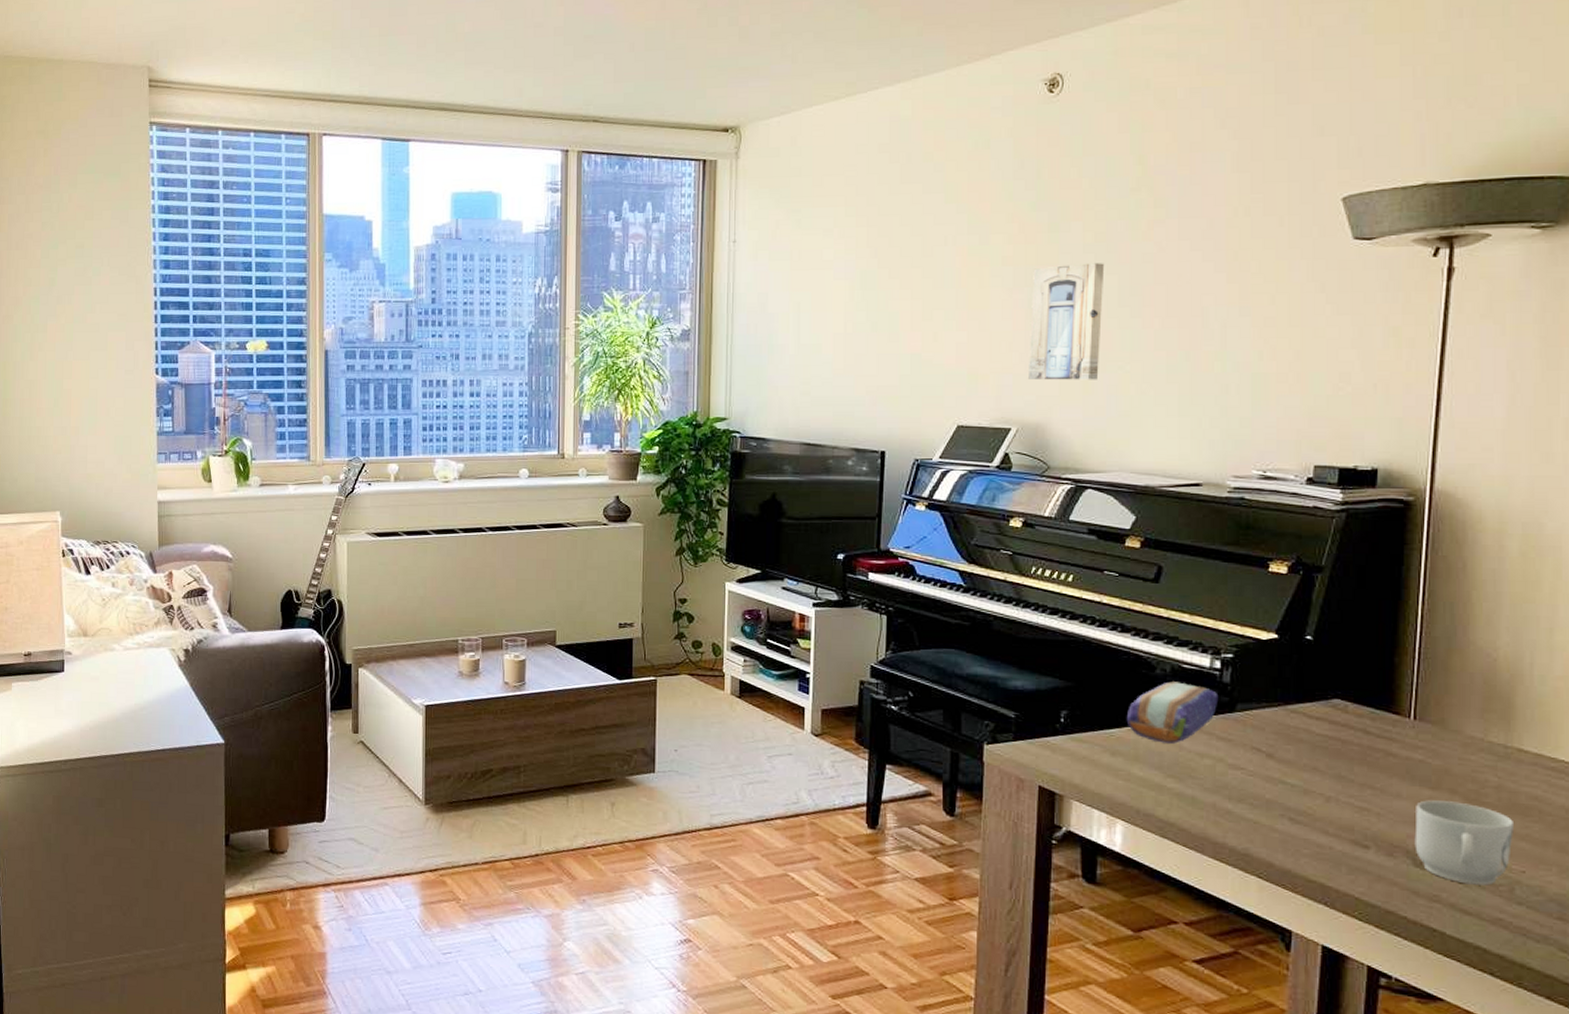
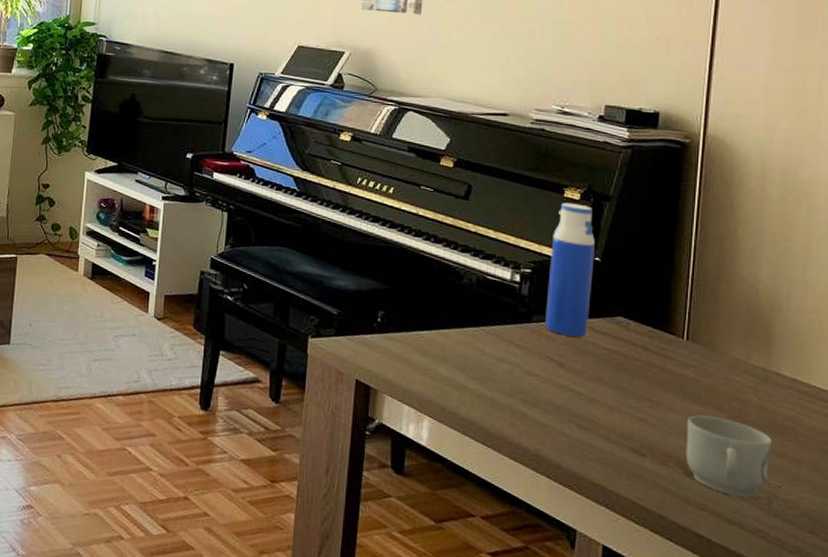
pencil case: present [1126,681,1219,743] -> none [435,291,518,348]
water bottle: none [1250,577,1306,725] -> present [544,202,595,338]

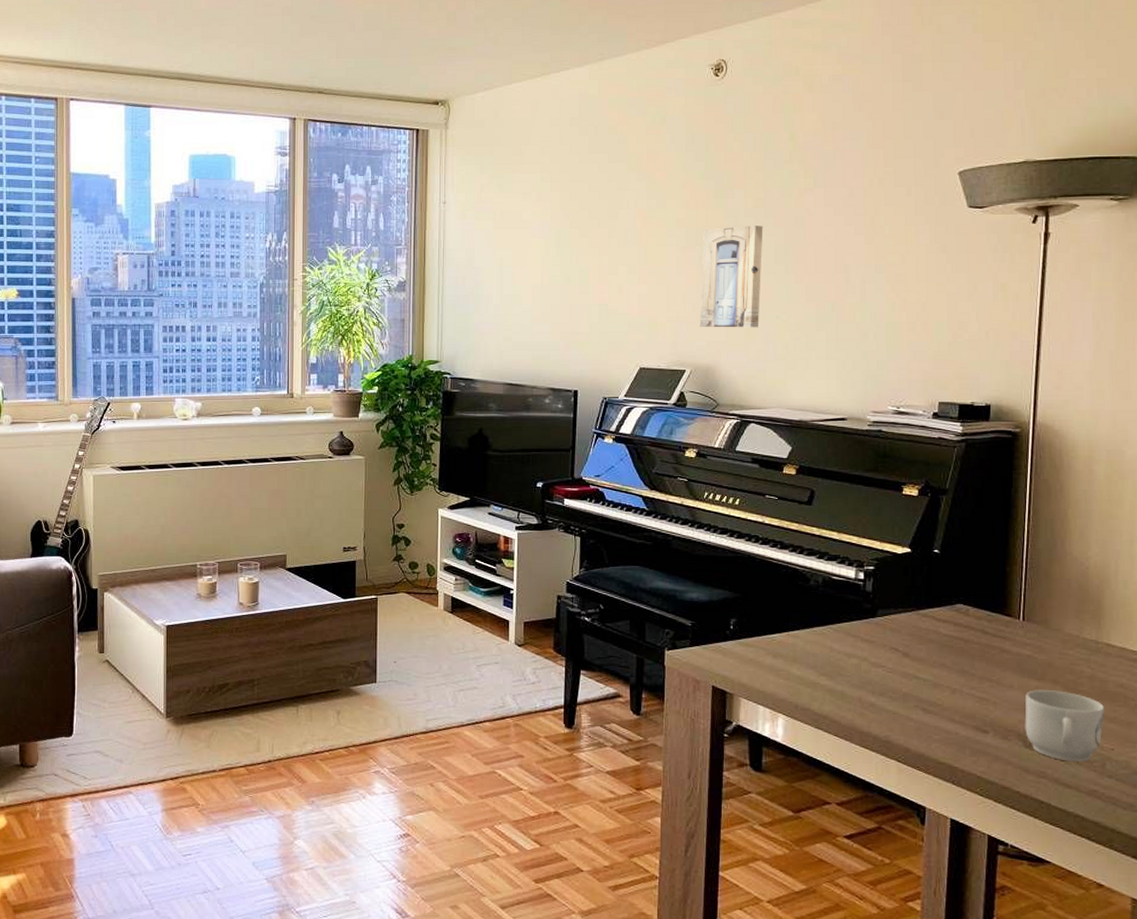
water bottle: present [544,202,595,338] -> none [888,499,934,627]

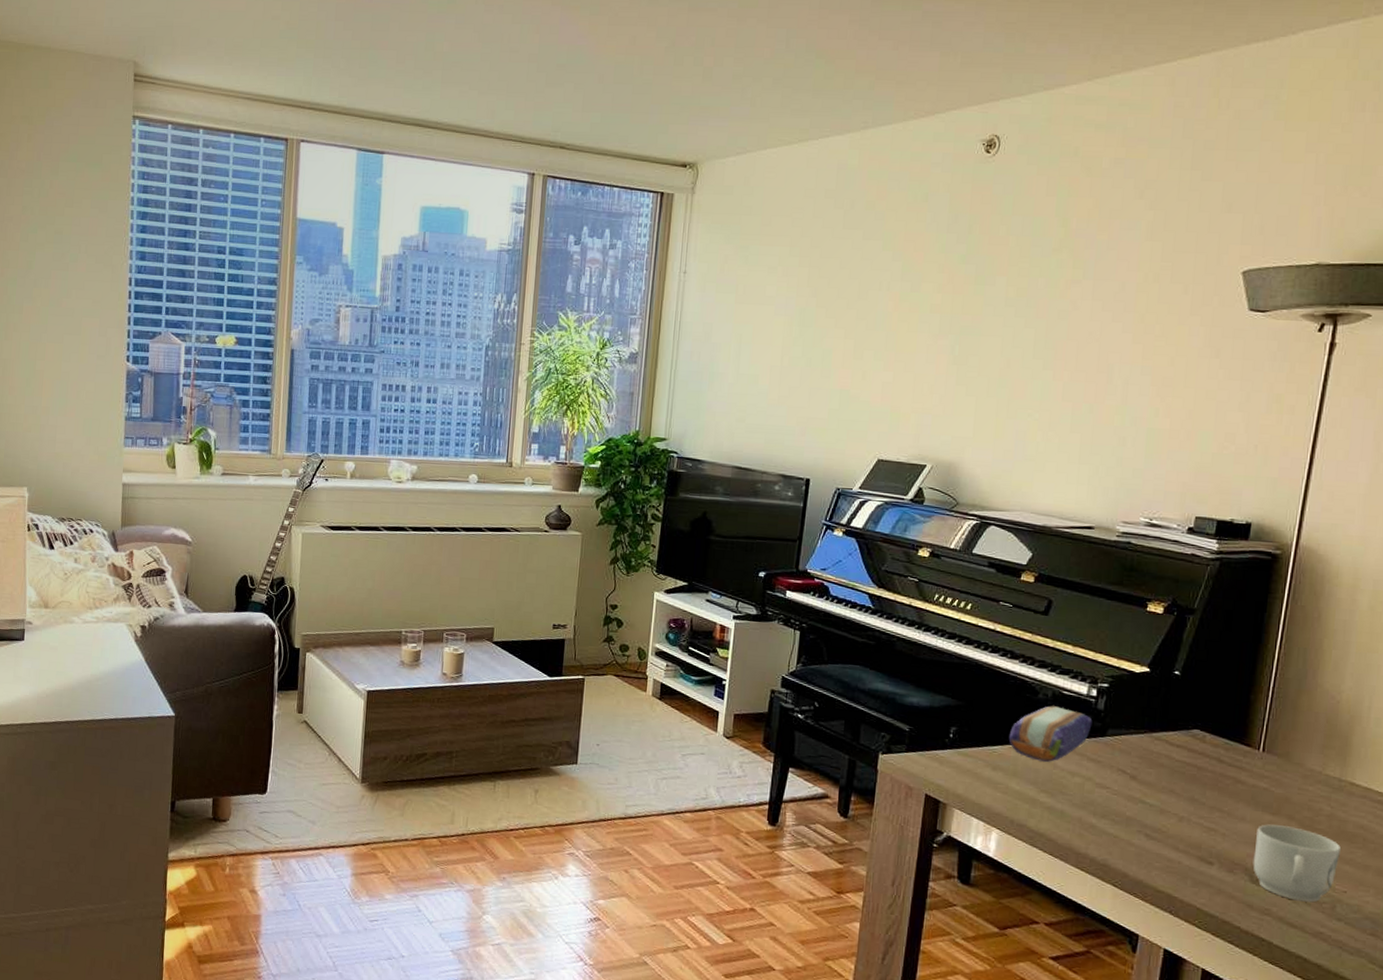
wall art: present [700,226,763,328] -> none [946,316,1024,425]
pencil case: none [785,591,863,646] -> present [1008,706,1093,762]

